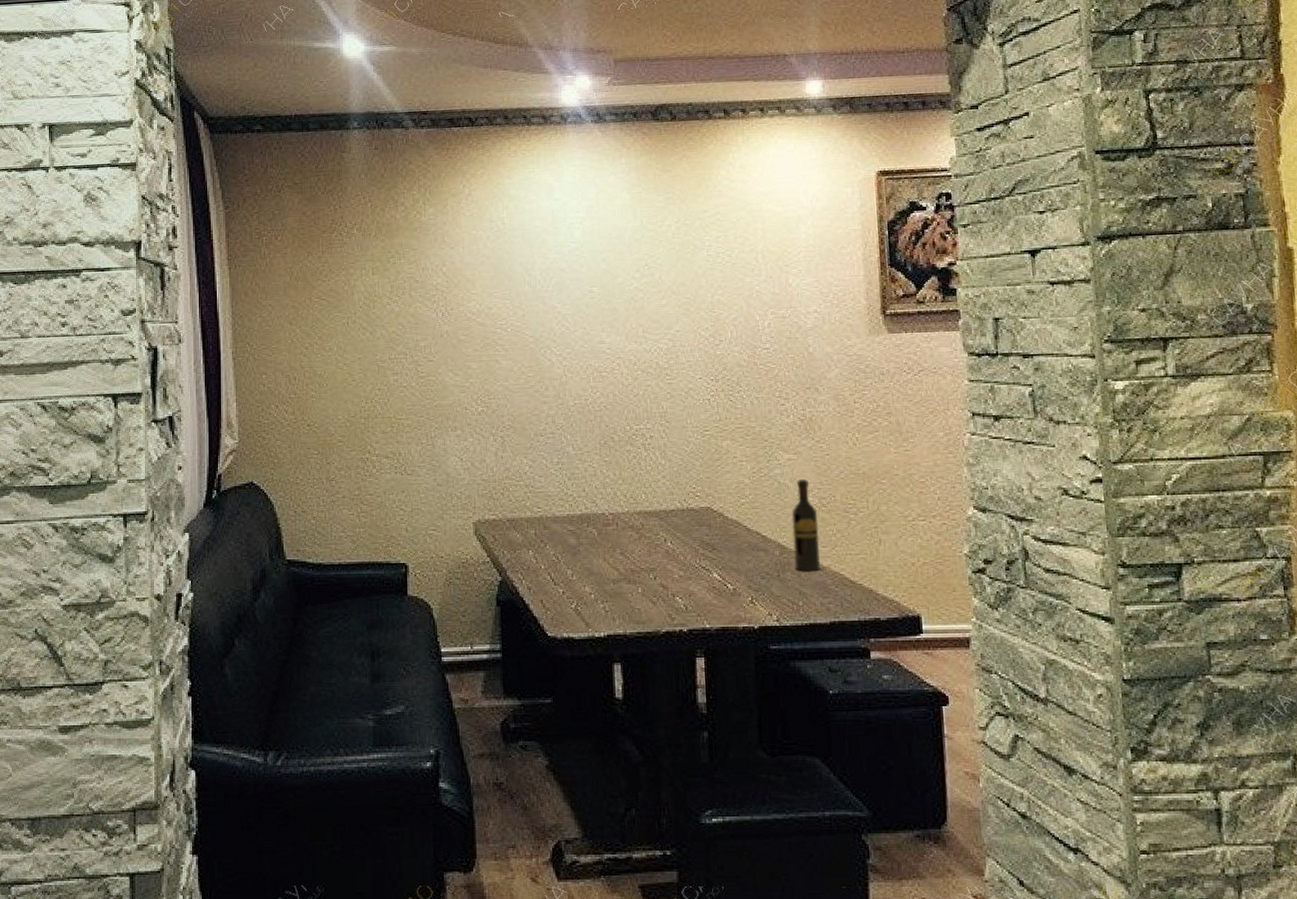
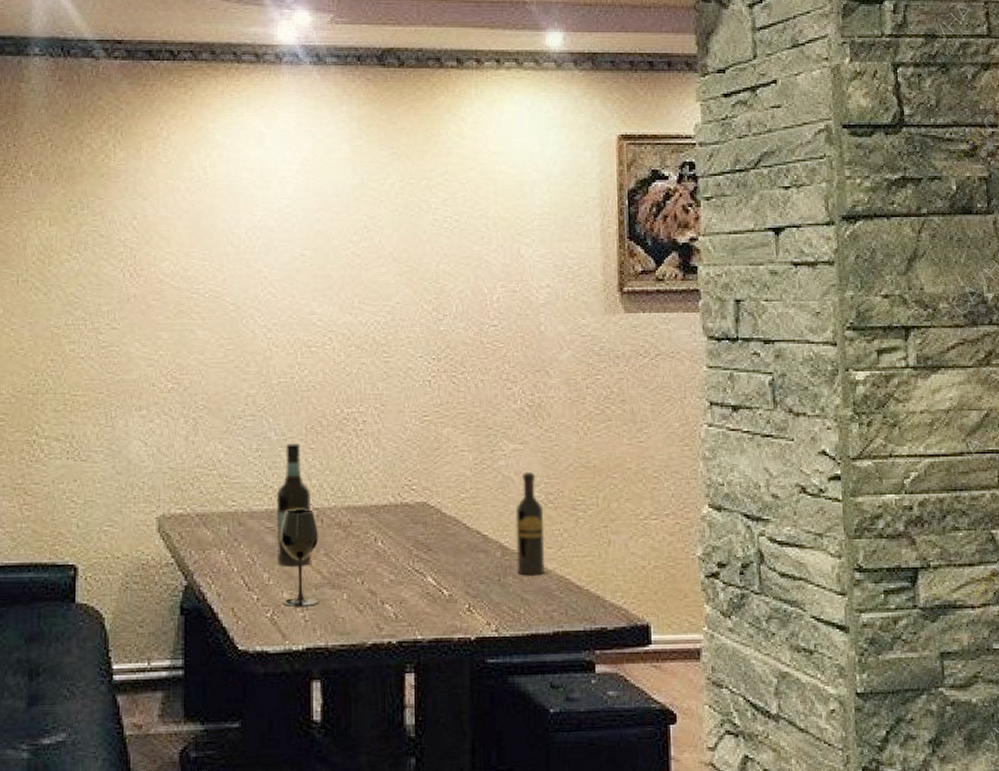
root beer: none [576,457,610,565] -> present [276,443,312,568]
wineglass: none [581,514,616,599] -> present [280,509,319,606]

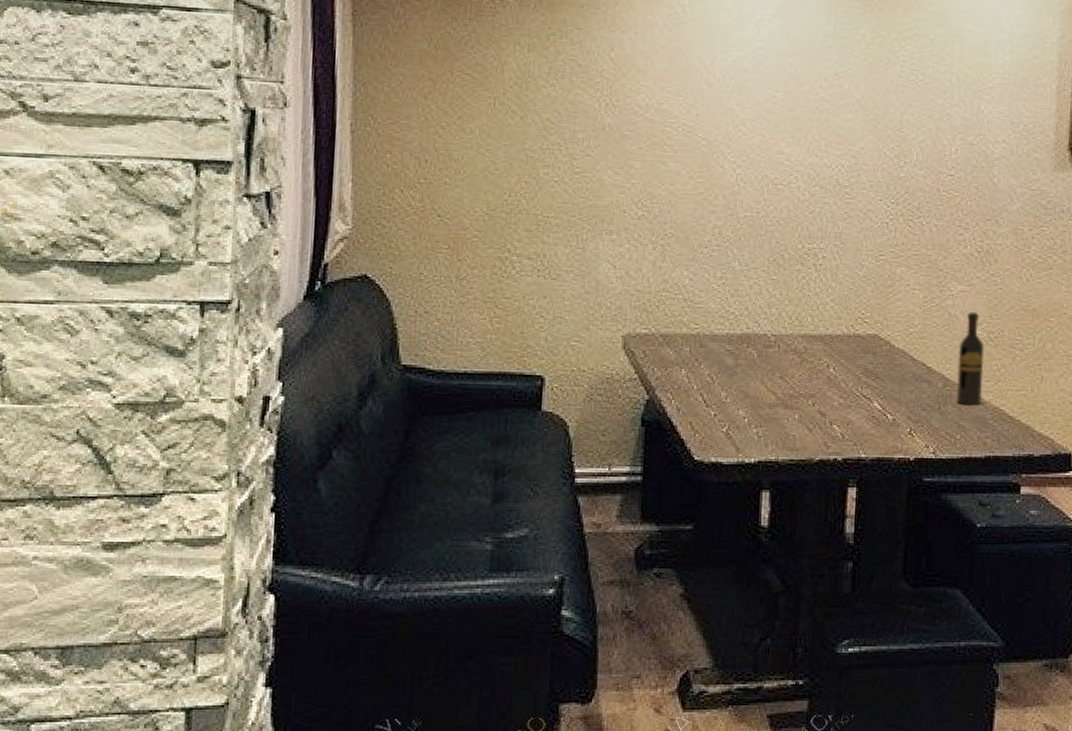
root beer: present [276,443,312,568] -> none [734,274,770,388]
wineglass: present [280,509,319,606] -> none [737,335,776,423]

